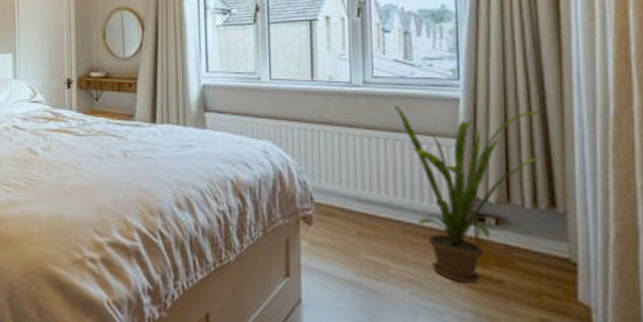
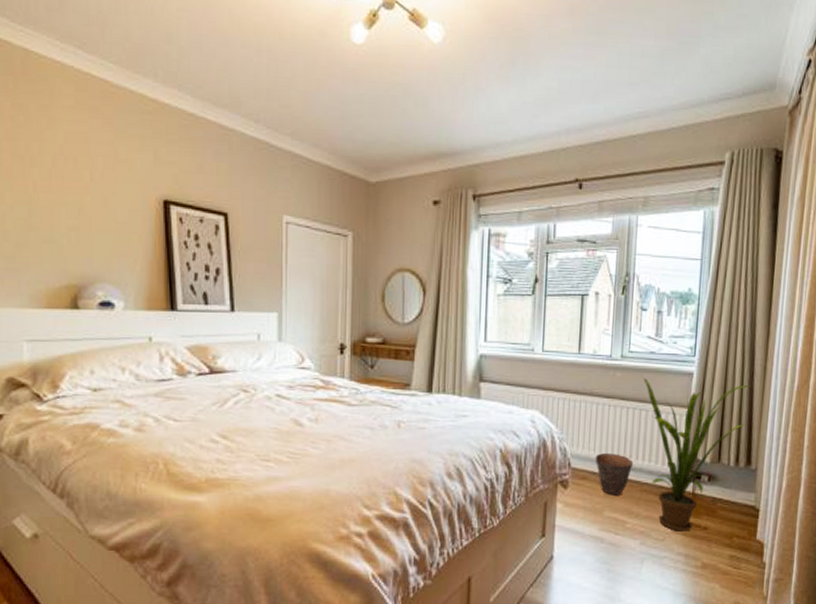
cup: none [342,188,392,236] -> present [595,453,634,496]

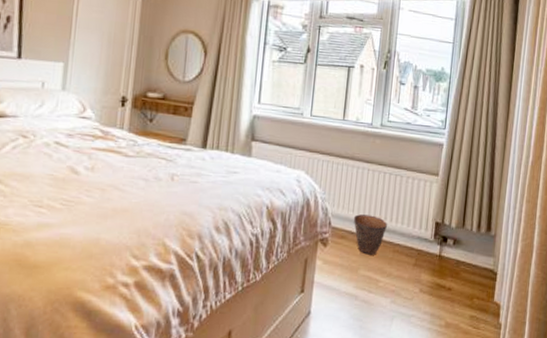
house plant: present [643,378,751,532] -> none [399,146,493,292]

